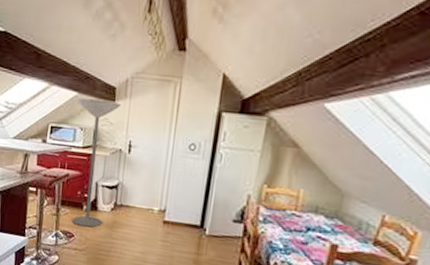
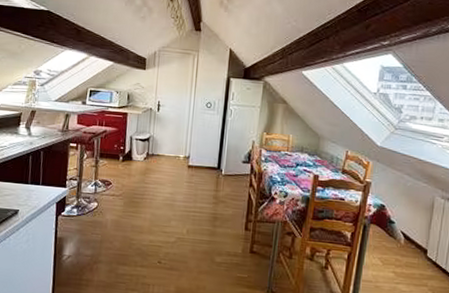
floor lamp: present [72,98,121,228] -> none [109,67,150,175]

